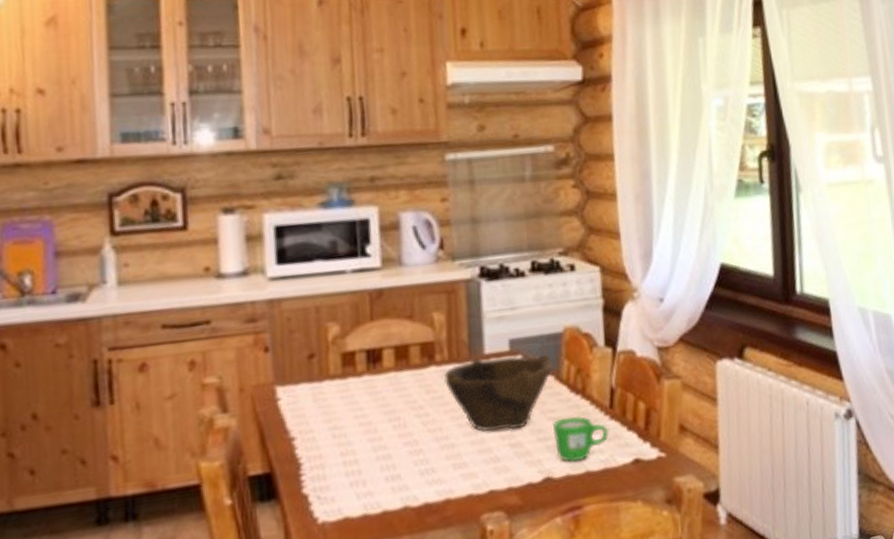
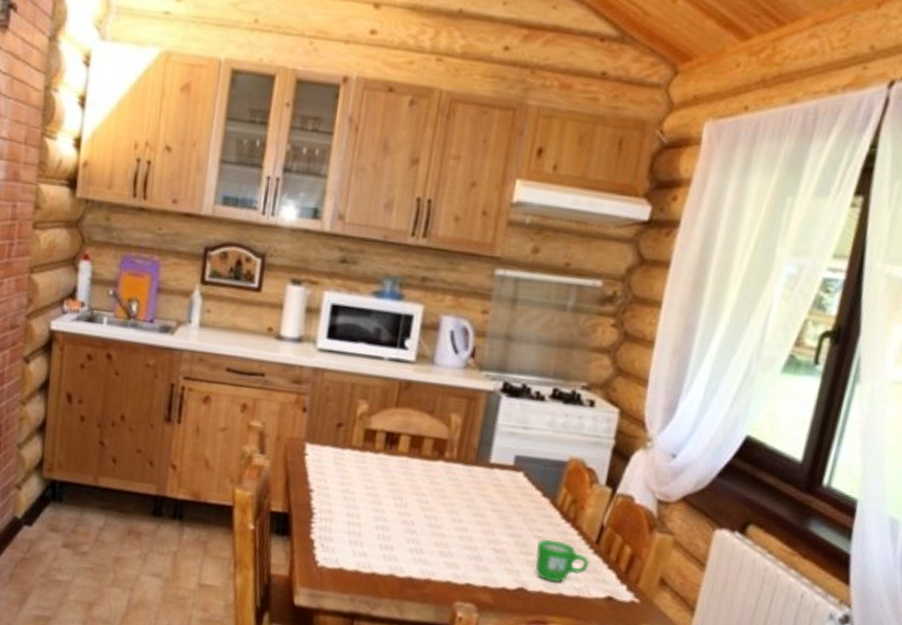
bowl: present [444,354,554,432] -> none [448,463,552,538]

